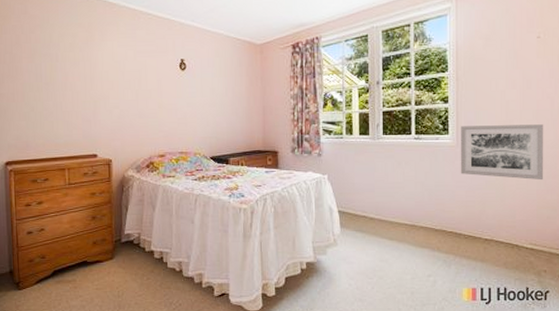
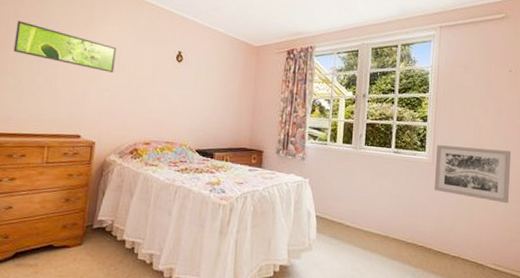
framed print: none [20,48,120,89] -> present [13,21,116,73]

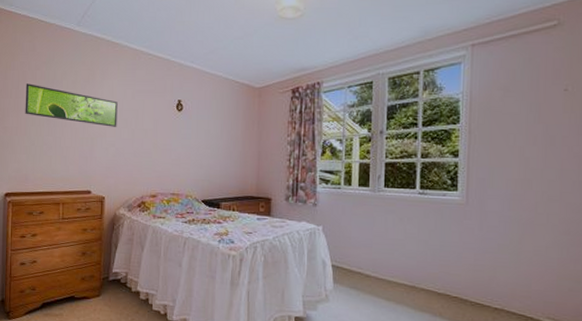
wall art: present [434,145,512,204] -> none [469,183,569,248]

